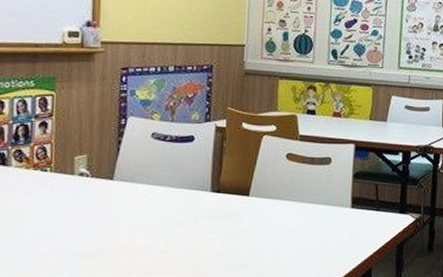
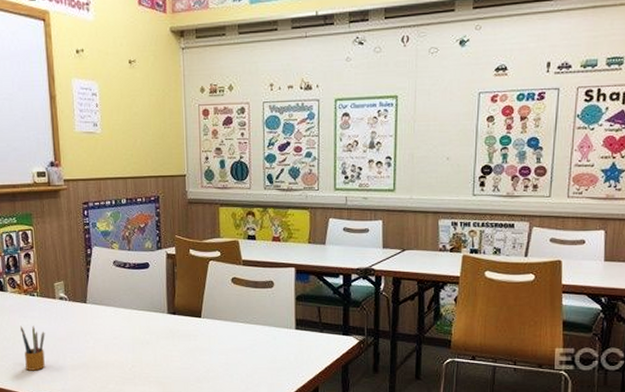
pencil box: none [23,206,55,261] -> present [20,326,45,371]

